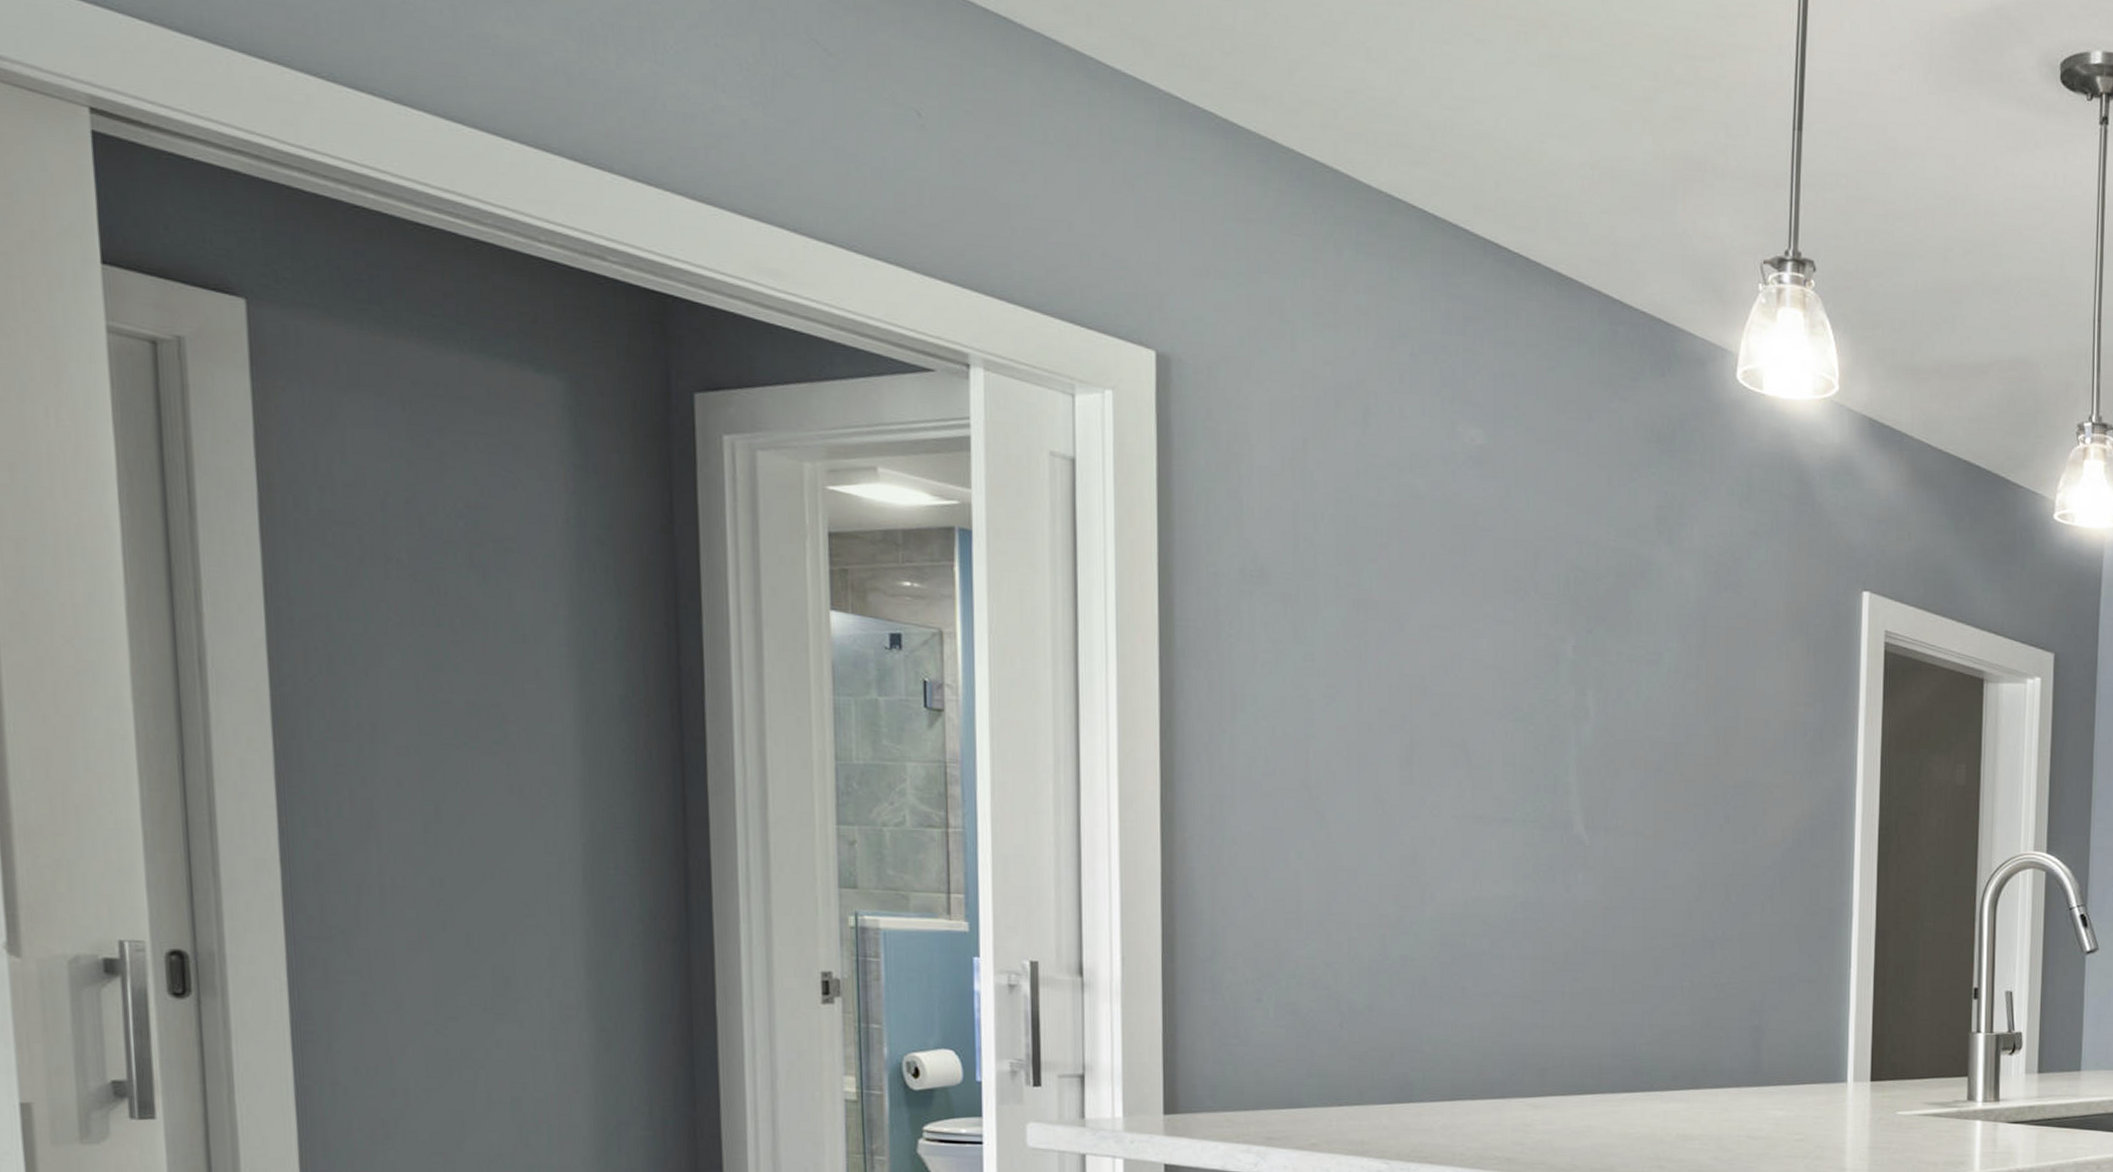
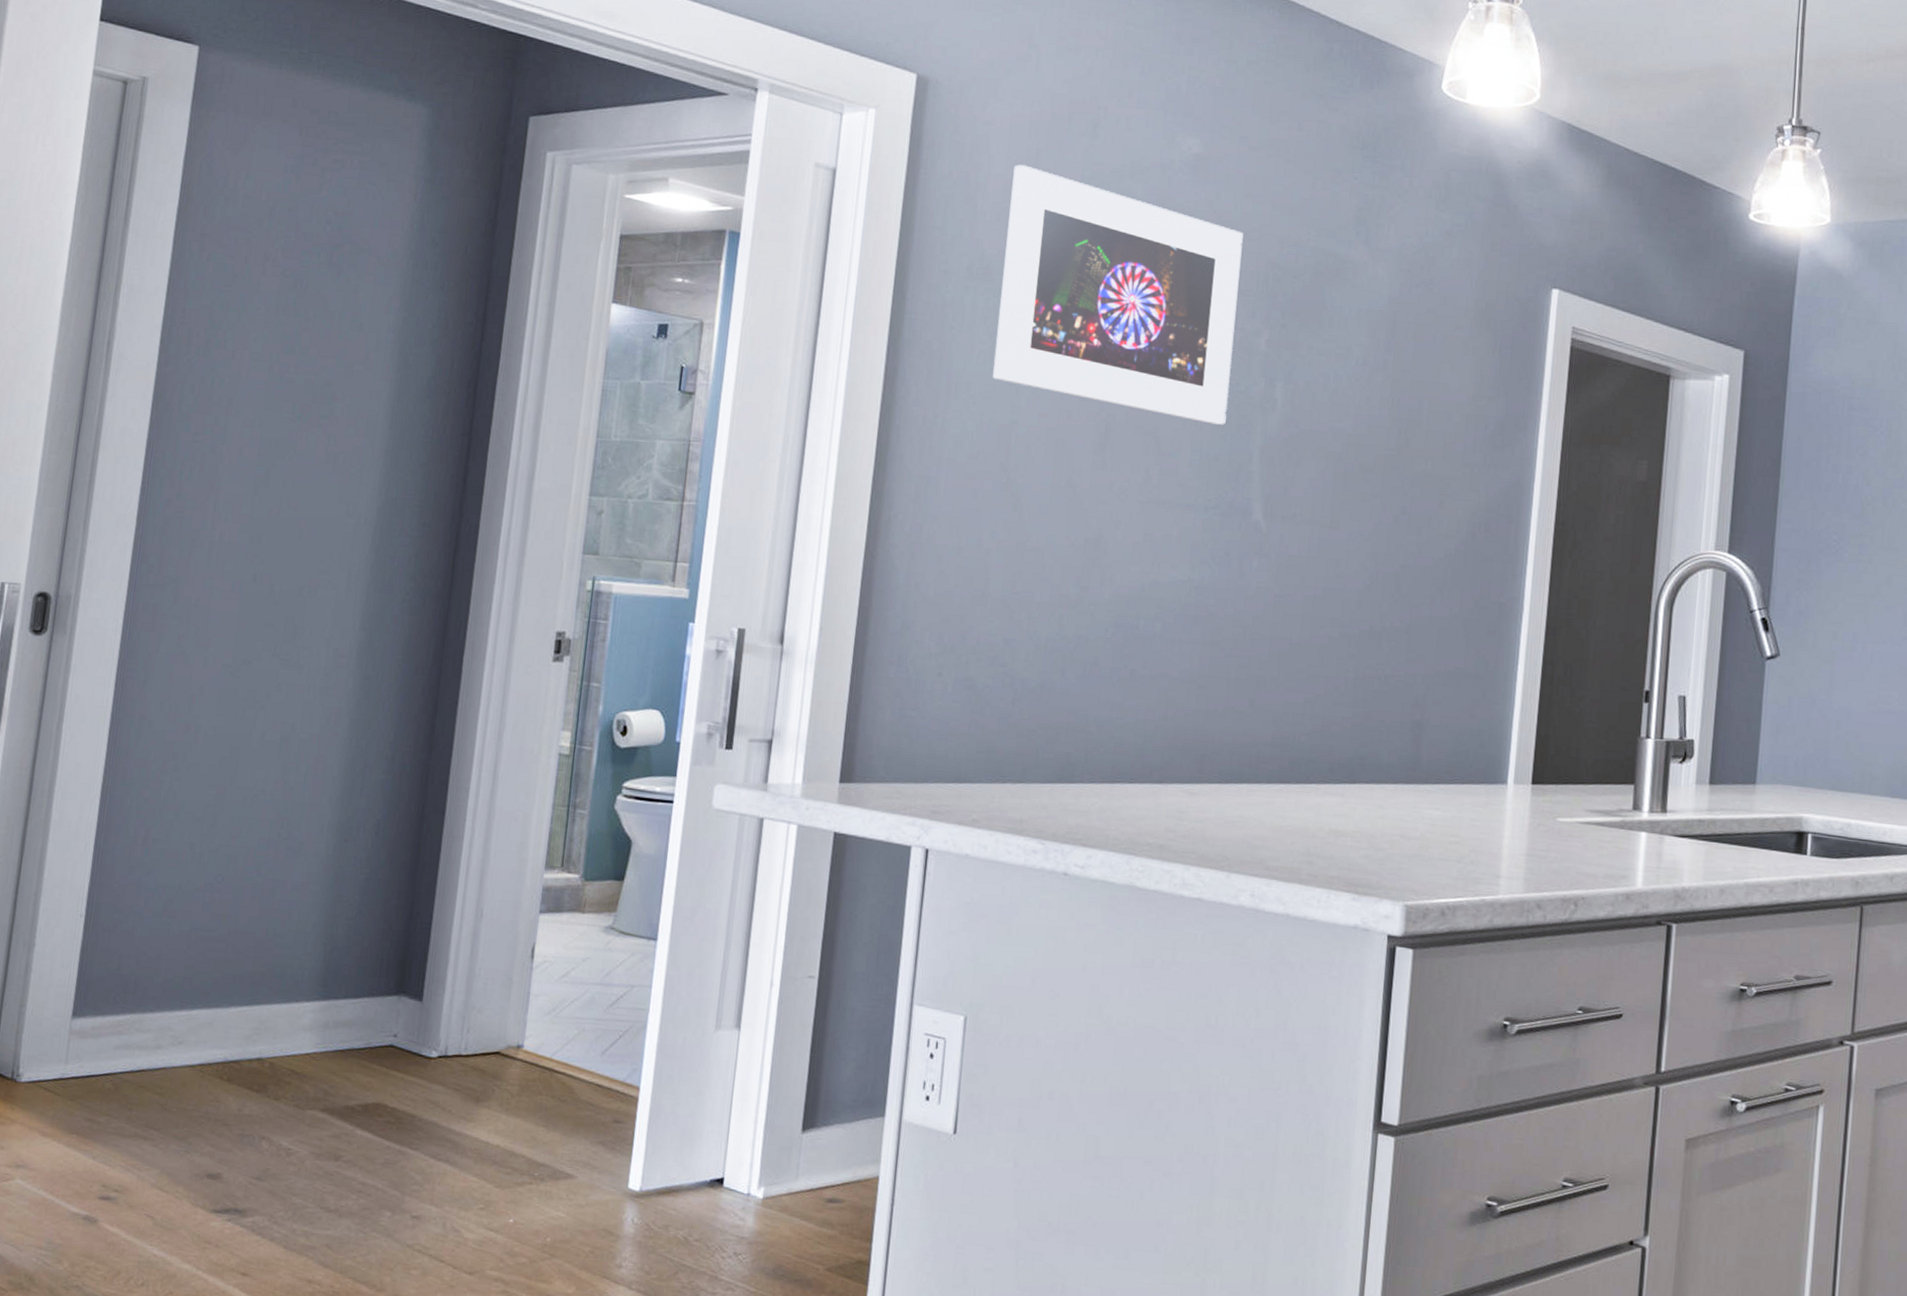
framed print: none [1280,455,1539,736] -> present [993,164,1243,425]

